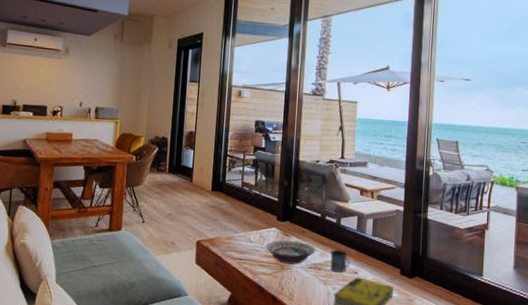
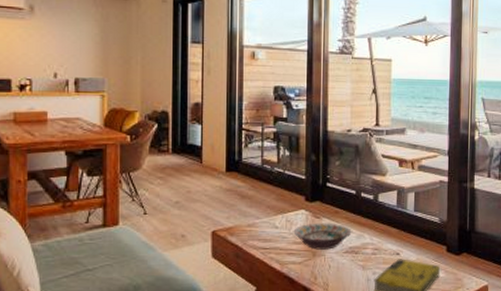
mug: present [330,250,350,272] -> none [368,230,391,254]

